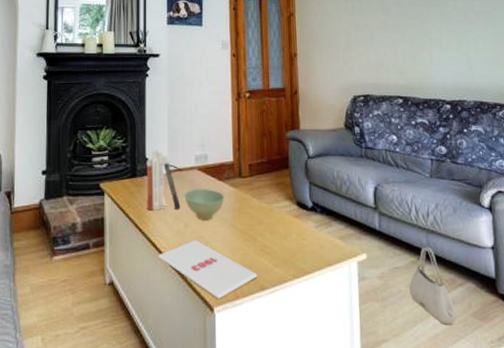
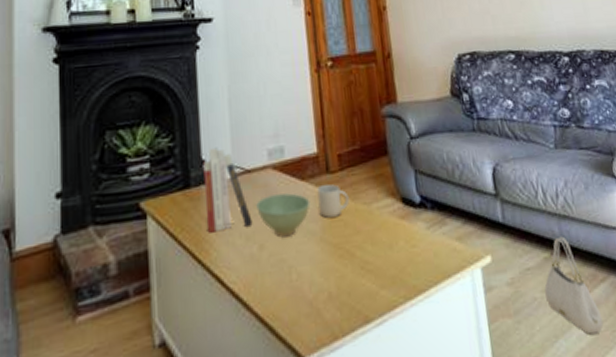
magazine: present [158,240,258,299] -> none [226,265,360,345]
mug: none [231,185,255,211] -> present [317,183,350,219]

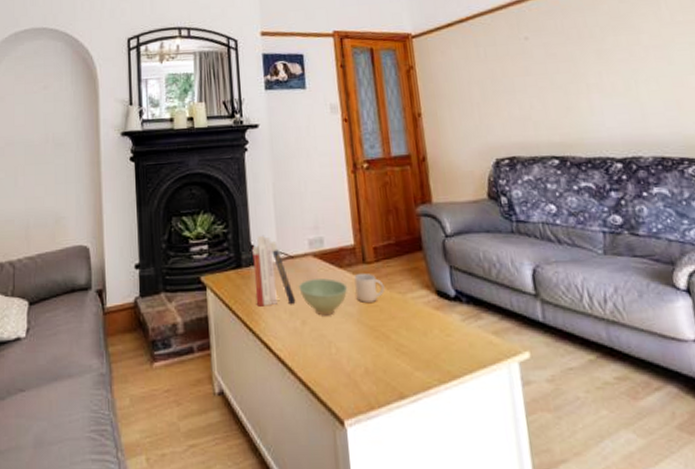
handbag: present [544,236,603,335] -> none [588,341,657,440]

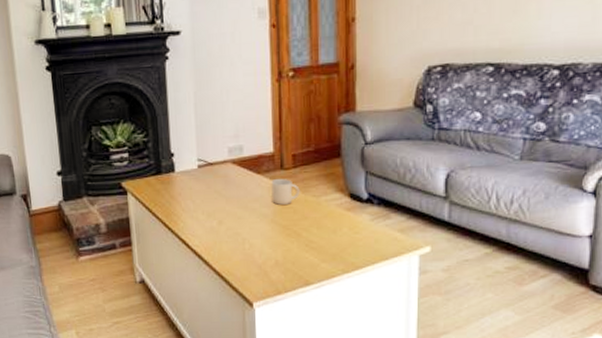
books: present [252,235,296,307] -> none [172,143,213,209]
bowl: present [299,278,348,316] -> none [217,183,264,217]

